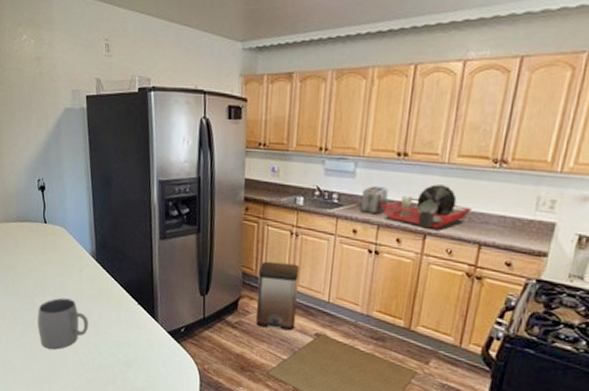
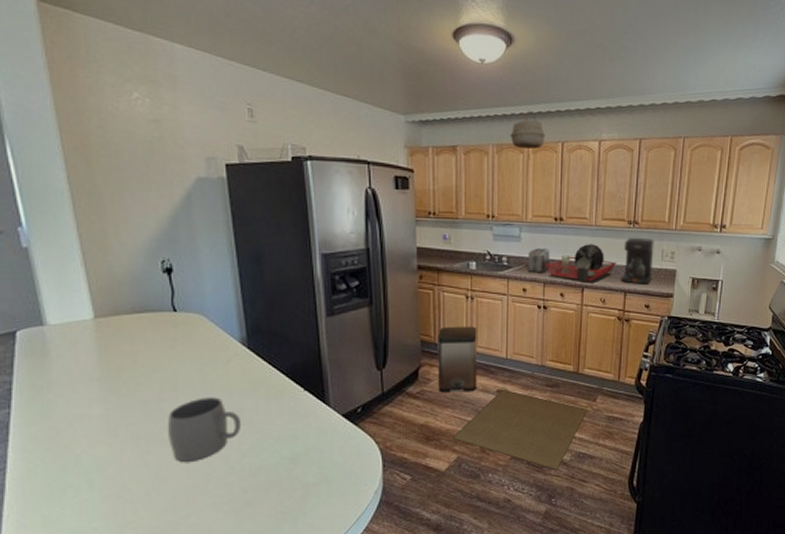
woven basket: none [353,30,395,74] -> present [510,111,545,150]
coffee maker: none [475,180,528,238] -> present [621,238,654,284]

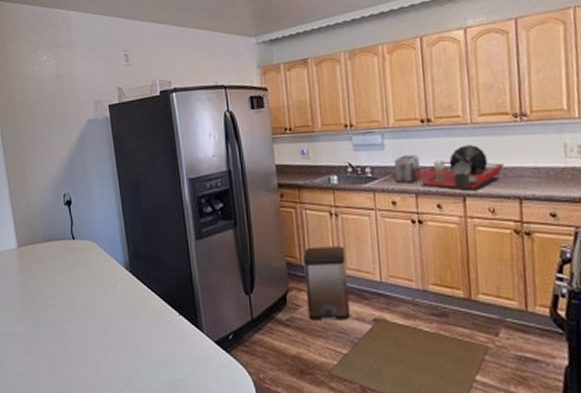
mug: present [167,397,240,462] -> none [69,320,127,382]
woven basket: present [510,111,545,150] -> none [361,10,401,52]
coffee maker: present [621,238,654,284] -> none [511,132,555,188]

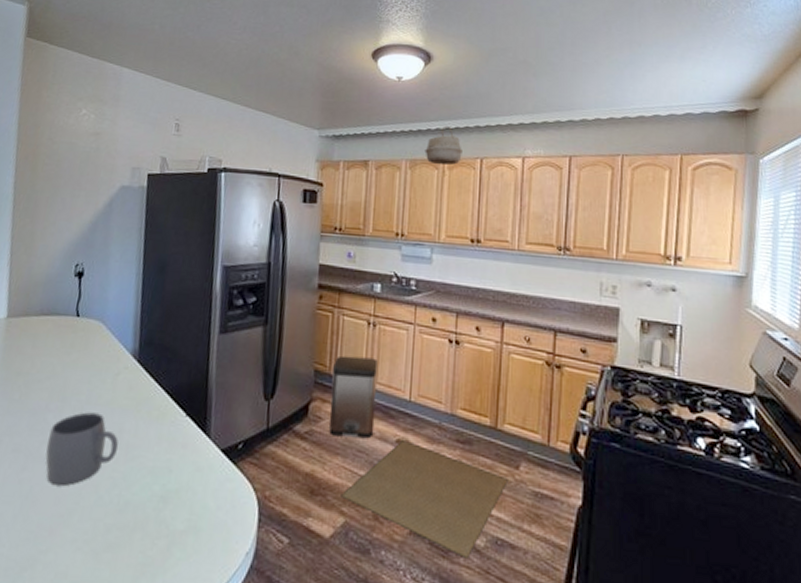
mug: none [69,320,127,382] -> present [45,412,118,485]
woven basket: none [361,10,401,52] -> present [425,127,462,166]
toaster: present [394,155,422,184] -> none [438,272,466,302]
dish rack: present [415,145,504,192] -> none [459,271,543,318]

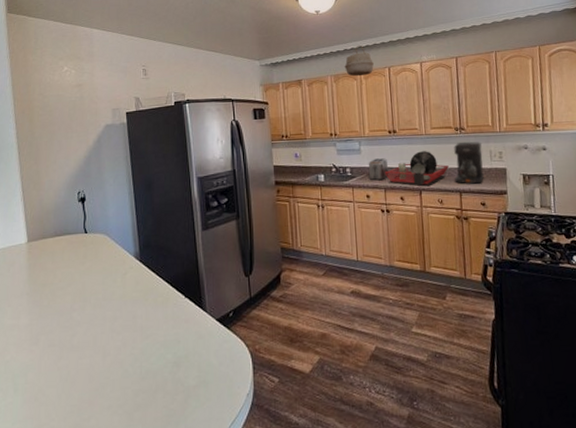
mug: present [45,412,118,485] -> none [76,306,134,366]
pedal bin: present [329,355,378,439] -> none [295,232,333,296]
doormat: present [340,440,508,558] -> none [314,291,439,371]
toaster: none [438,272,466,302] -> present [368,158,389,181]
dish rack: none [459,271,543,318] -> present [384,151,449,187]
coffee maker: none [550,267,590,324] -> present [454,142,484,184]

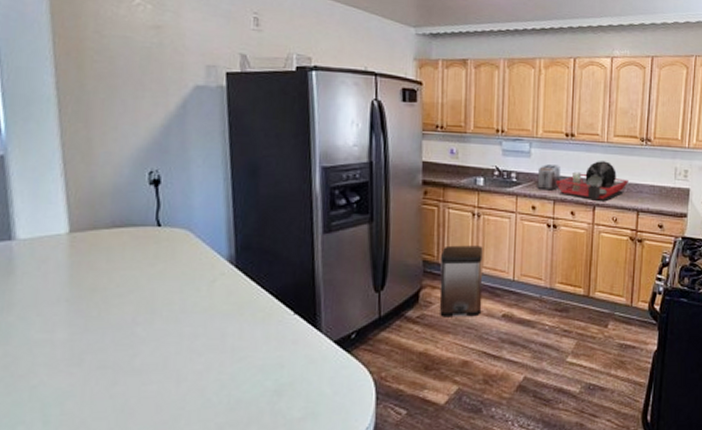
pedal bin: none [295,232,333,296] -> present [439,245,483,317]
woven basket: present [344,46,374,77] -> none [522,27,557,65]
coffee maker: present [454,142,484,184] -> none [633,156,667,203]

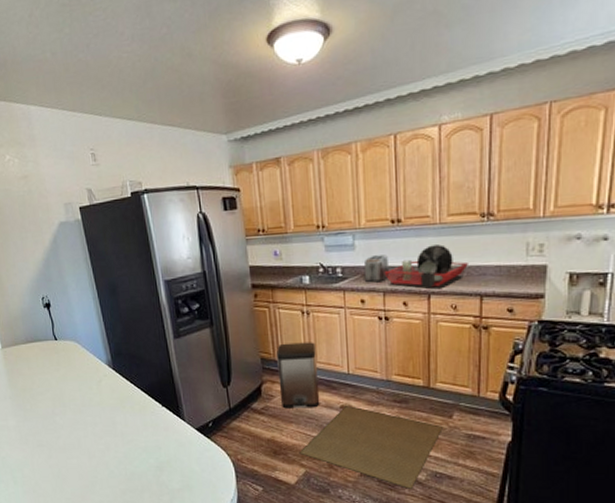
doormat: none [453,315,599,403] -> present [299,406,443,489]

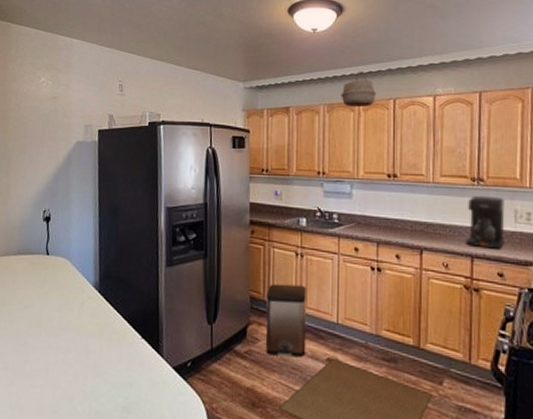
woven basket: none [335,105,374,150] -> present [341,72,376,108]
toaster: present [363,255,390,283] -> none [359,206,384,233]
dish rack: present [384,244,468,290] -> none [378,202,459,246]
coffee maker: none [475,231,516,286] -> present [466,197,505,249]

